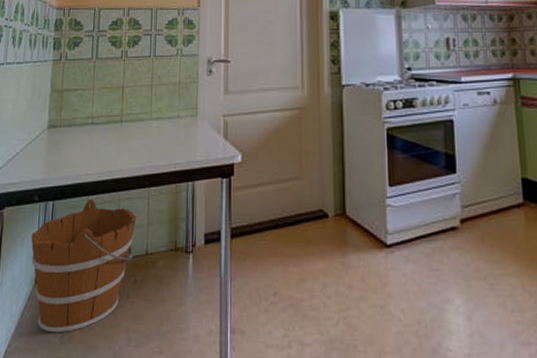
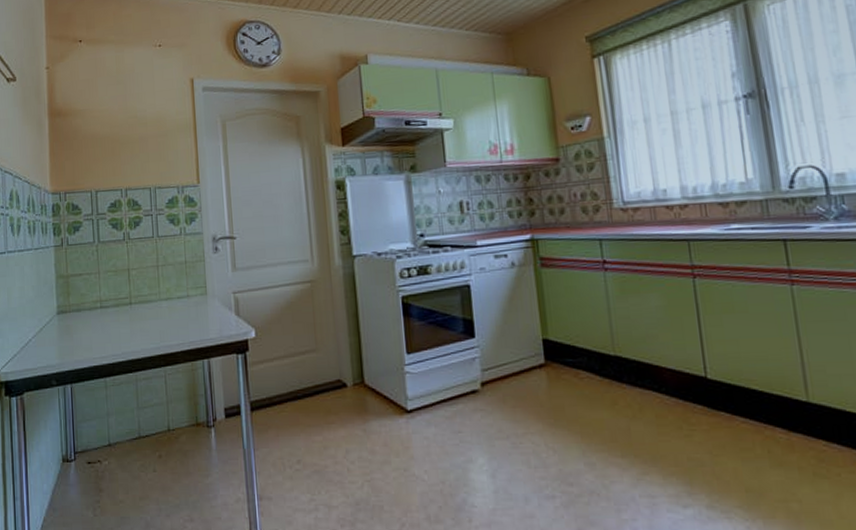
bucket: present [31,199,137,333] -> none [53,381,157,507]

